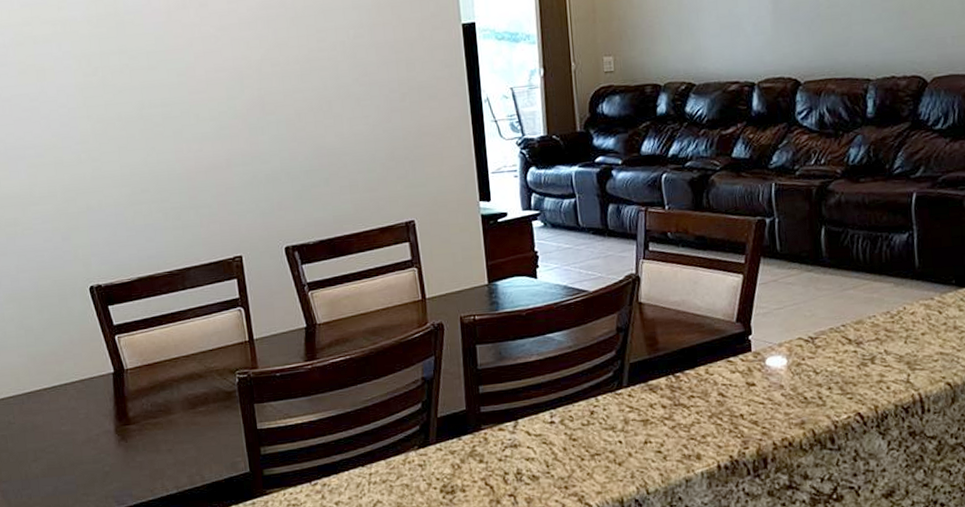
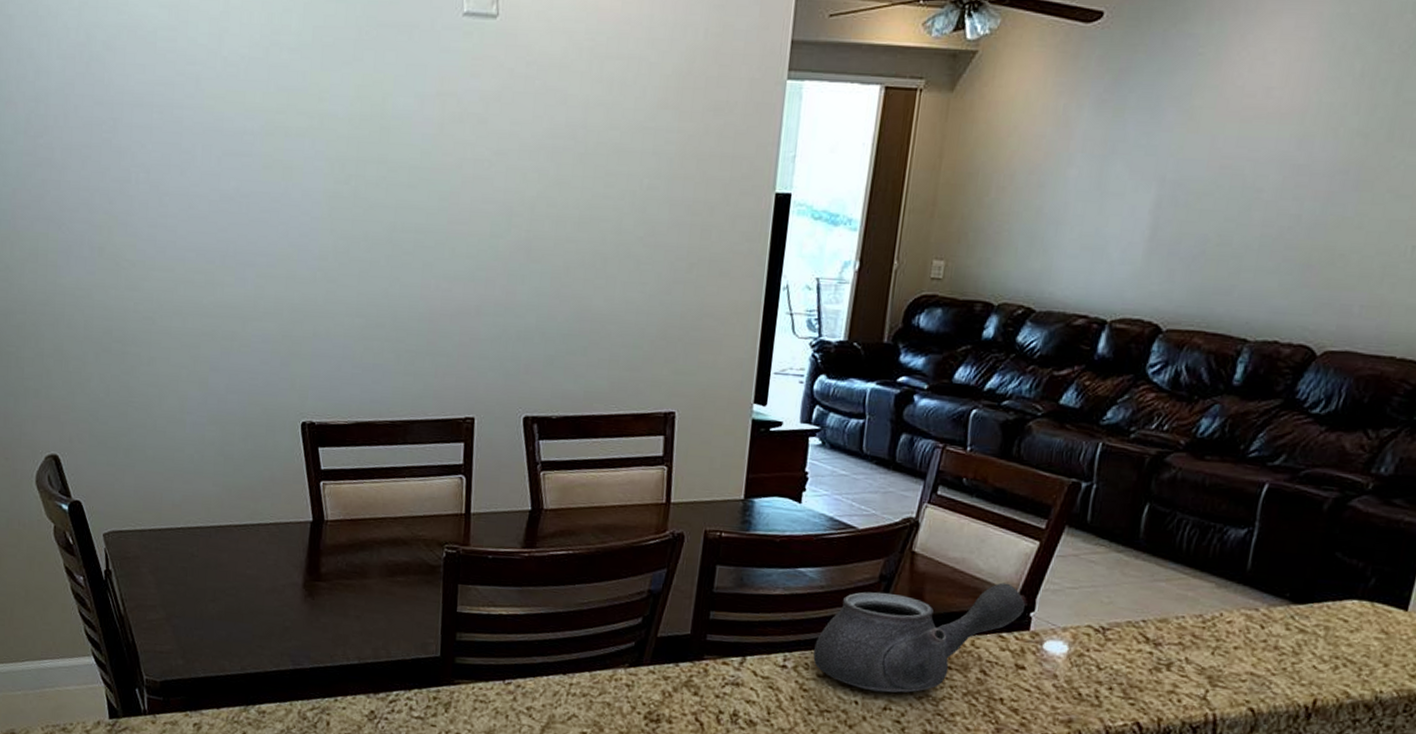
teapot: none [574,314,743,430] -> present [813,582,1025,693]

